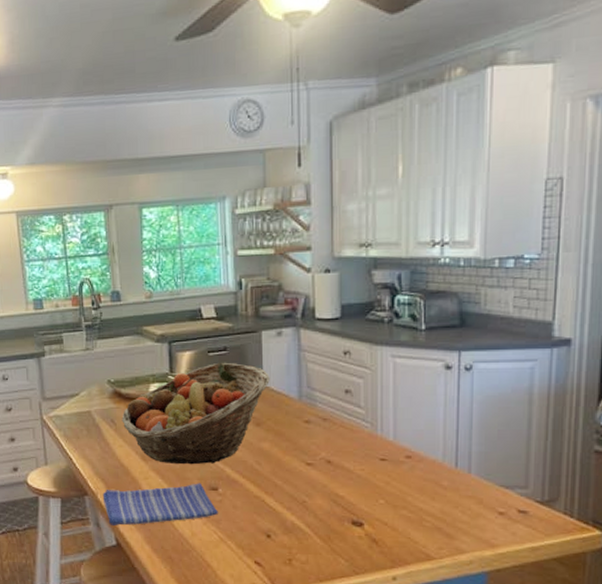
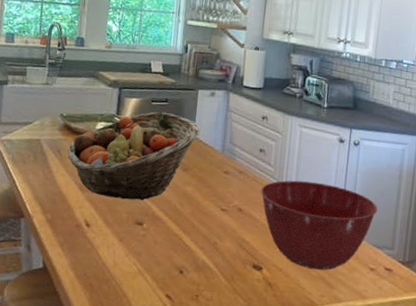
dish towel: present [102,483,218,527] -> none [37,214,140,251]
mixing bowl: none [352,421,503,520] -> present [261,180,378,271]

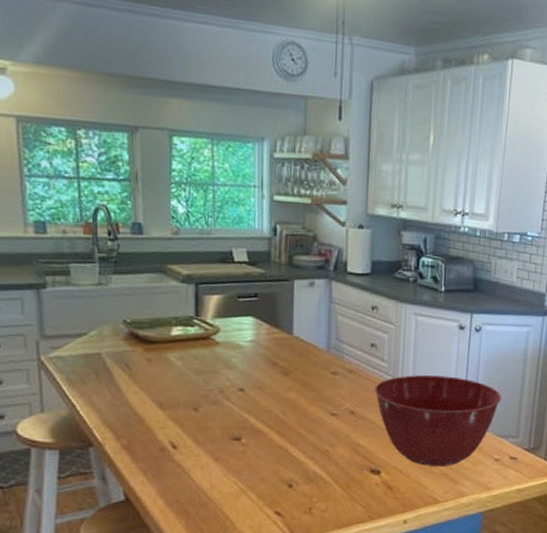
fruit basket: present [67,111,200,201] -> none [137,308,300,414]

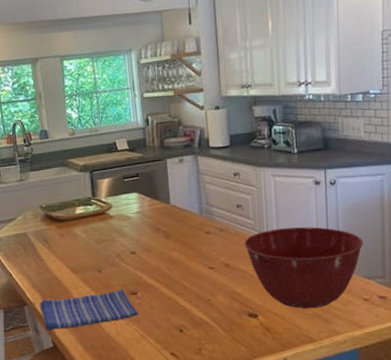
dish towel: none [110,433,240,480] -> present [39,289,138,331]

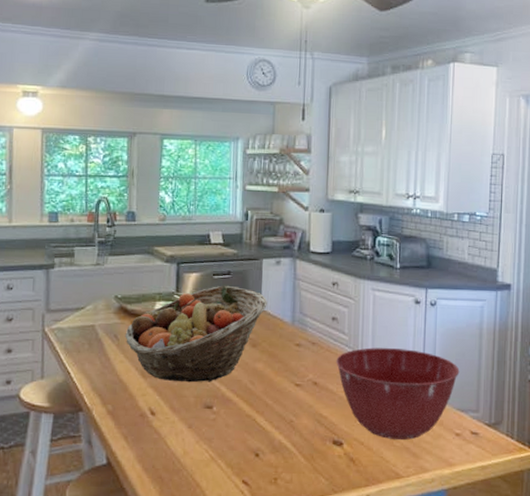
dish towel: present [39,289,138,331] -> none [97,401,211,444]
fruit basket: none [53,186,175,274] -> present [125,285,267,383]

